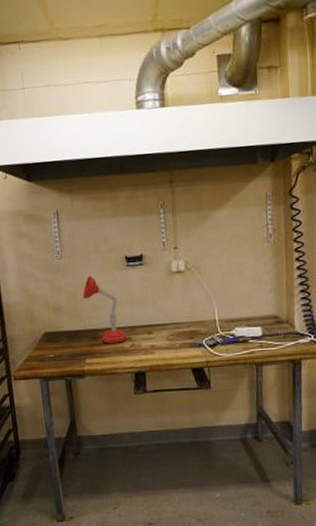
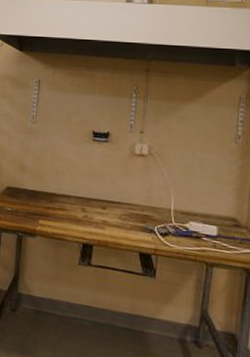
desk lamp: present [82,275,128,344] -> none [47,142,82,212]

